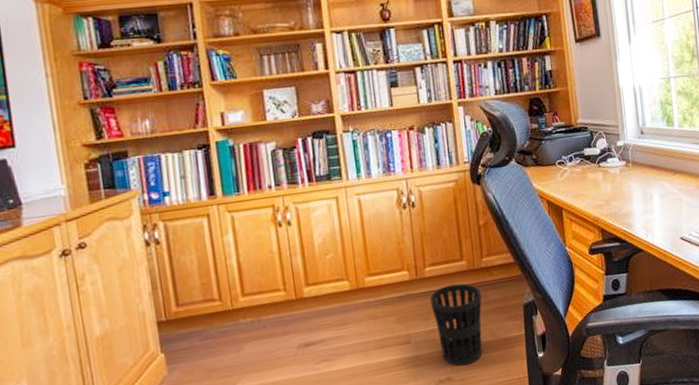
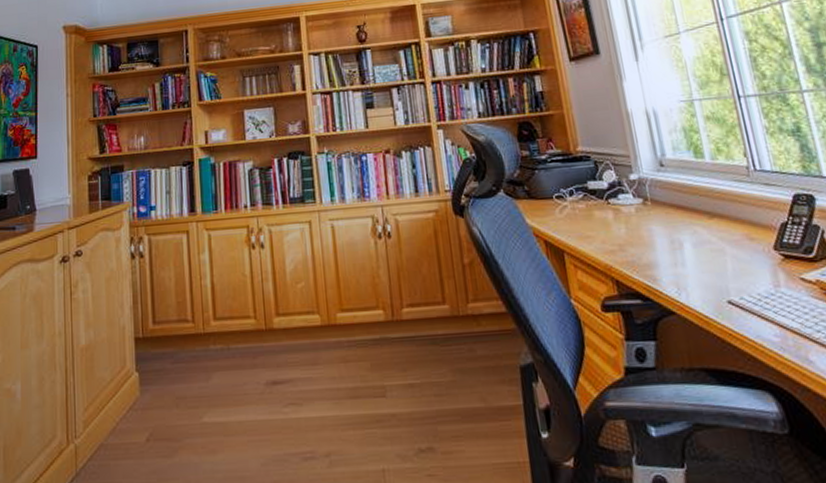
wastebasket: present [430,283,483,367] -> none [408,331,471,435]

